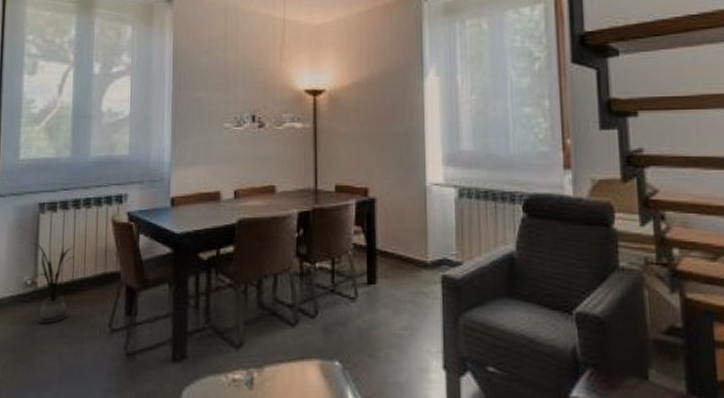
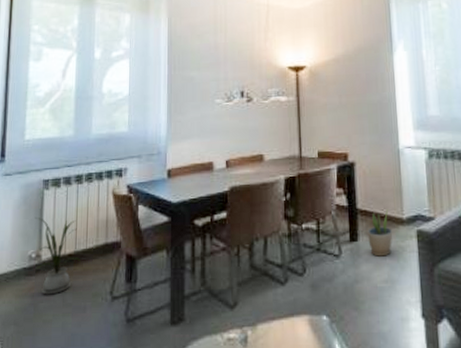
potted plant: none [387,251,414,302] -> present [368,209,392,257]

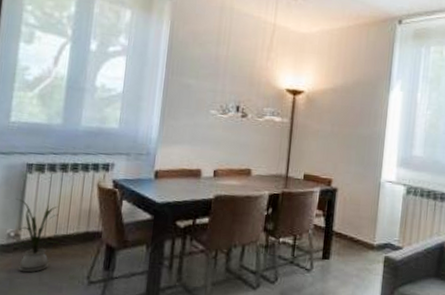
potted plant: present [368,209,392,257] -> none [339,235,362,276]

